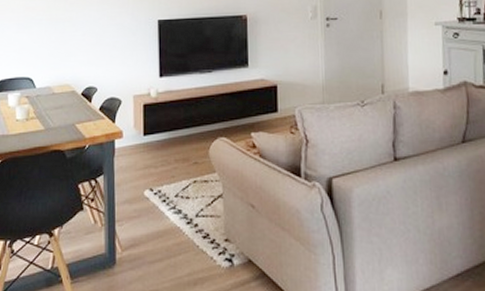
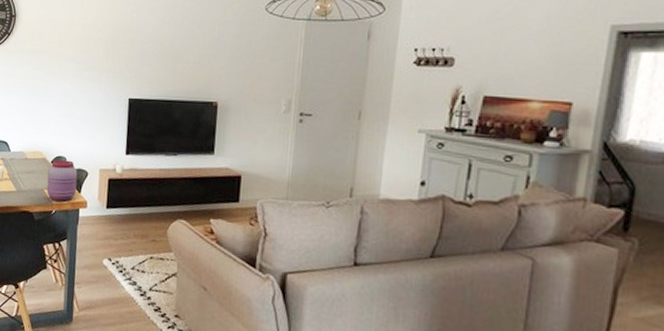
jar: none [78,90,110,136] -> present [46,159,78,202]

